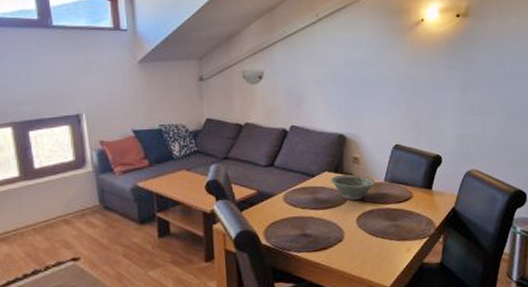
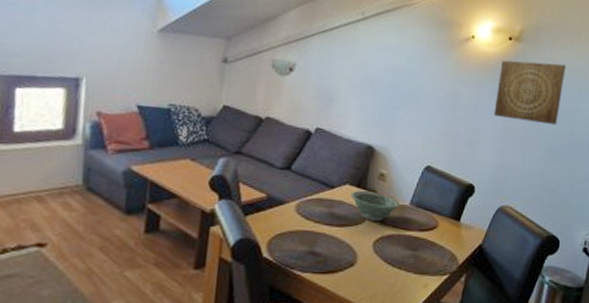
wall art: none [450,32,515,91] -> present [494,60,566,126]

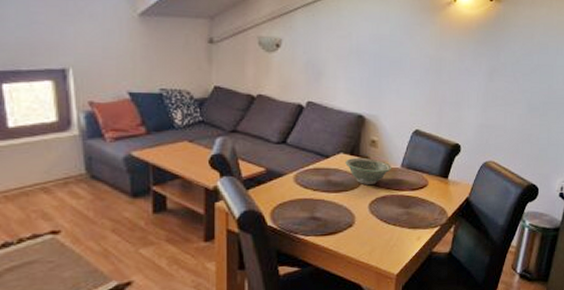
wall art: present [494,60,566,126] -> none [477,21,545,83]

